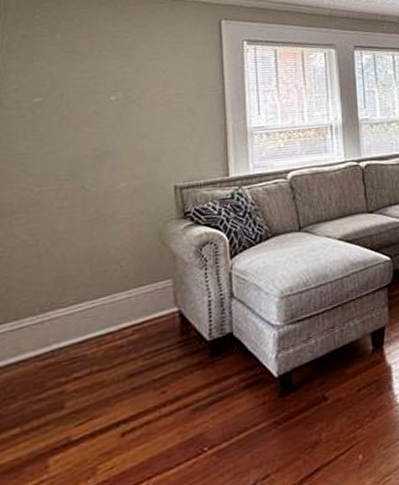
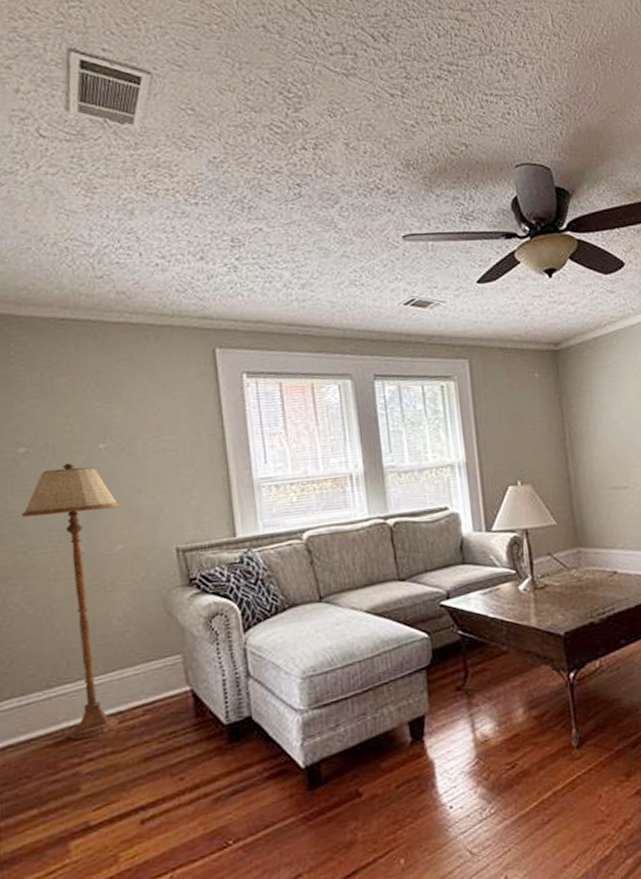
floor lamp: none [31,111,125,361] -> present [21,463,119,740]

